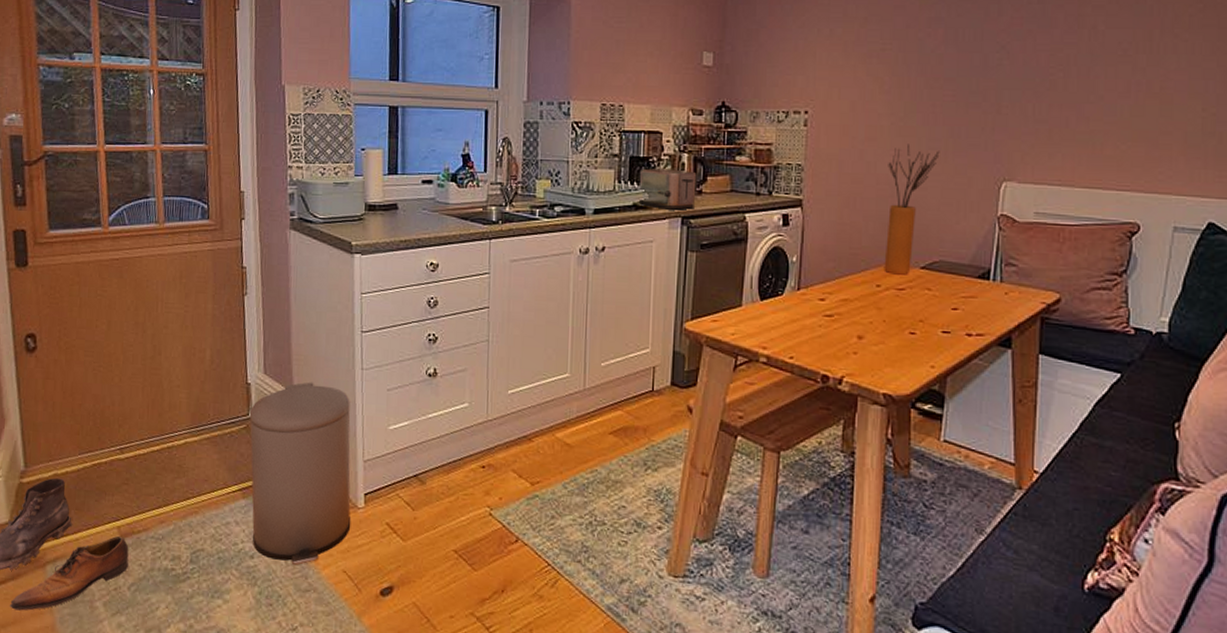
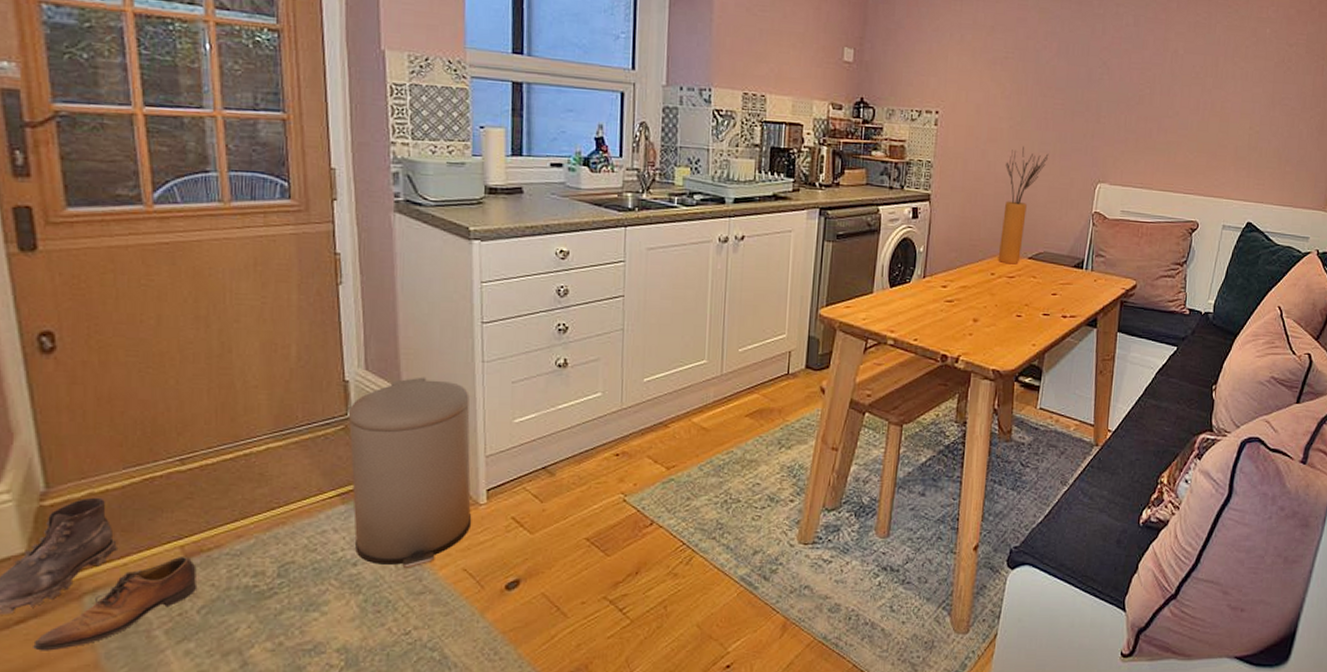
toaster: present [638,168,697,210] -> none [778,159,835,202]

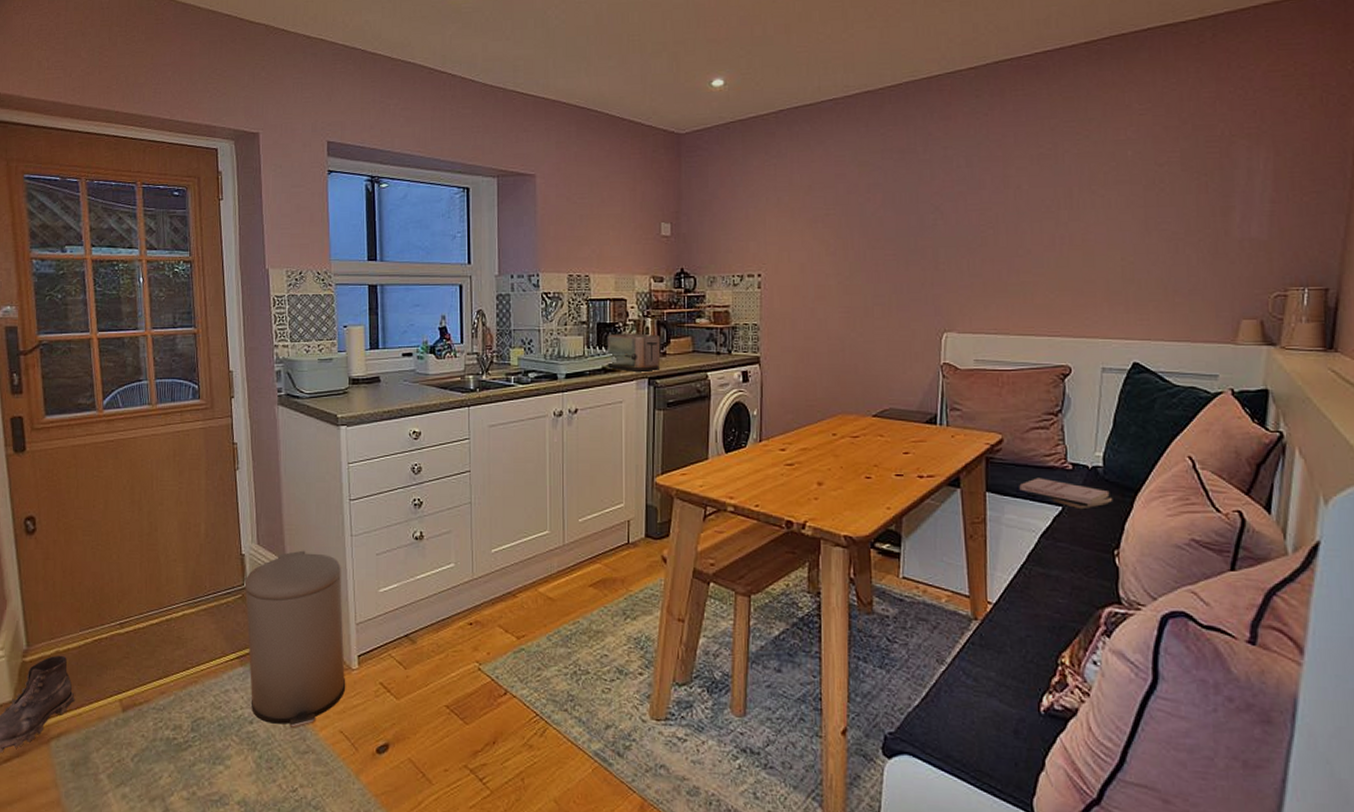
shoe: present [33,555,197,651] -> none [16,708,131,788]
toaster: none [778,159,835,202] -> present [607,333,661,372]
vase: present [998,146,1049,265] -> none [837,301,885,423]
books: none [1145,321,1218,350] -> present [1019,478,1113,510]

